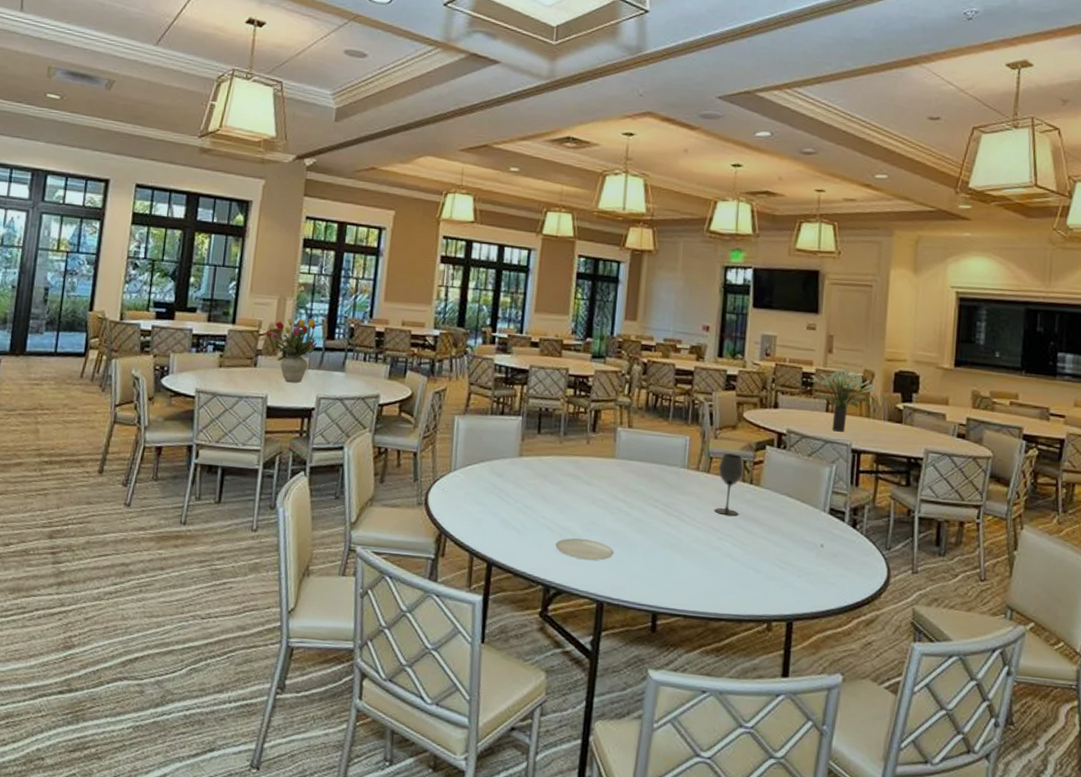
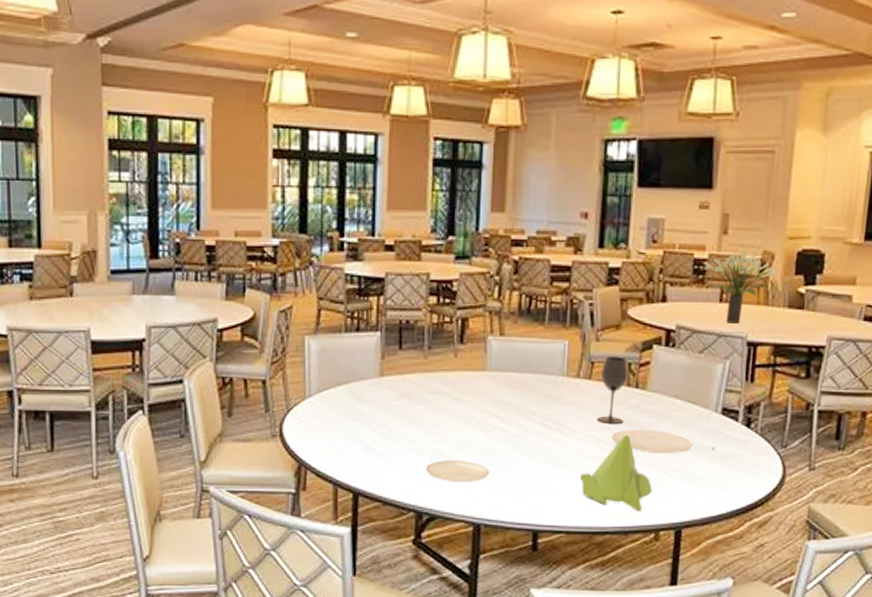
flower arrangement: present [264,318,317,383] -> none [78,234,139,312]
napkin: none [698,526,765,600] -> present [580,434,652,511]
plate: none [727,522,803,548] -> present [611,430,693,454]

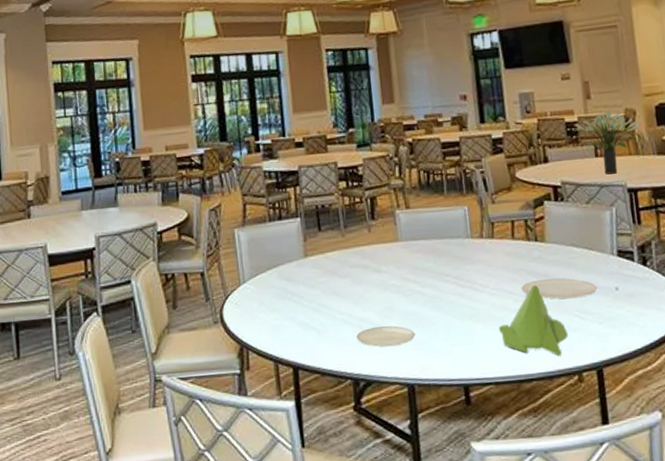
wineglass: present [596,356,630,423] -> none [501,215,530,277]

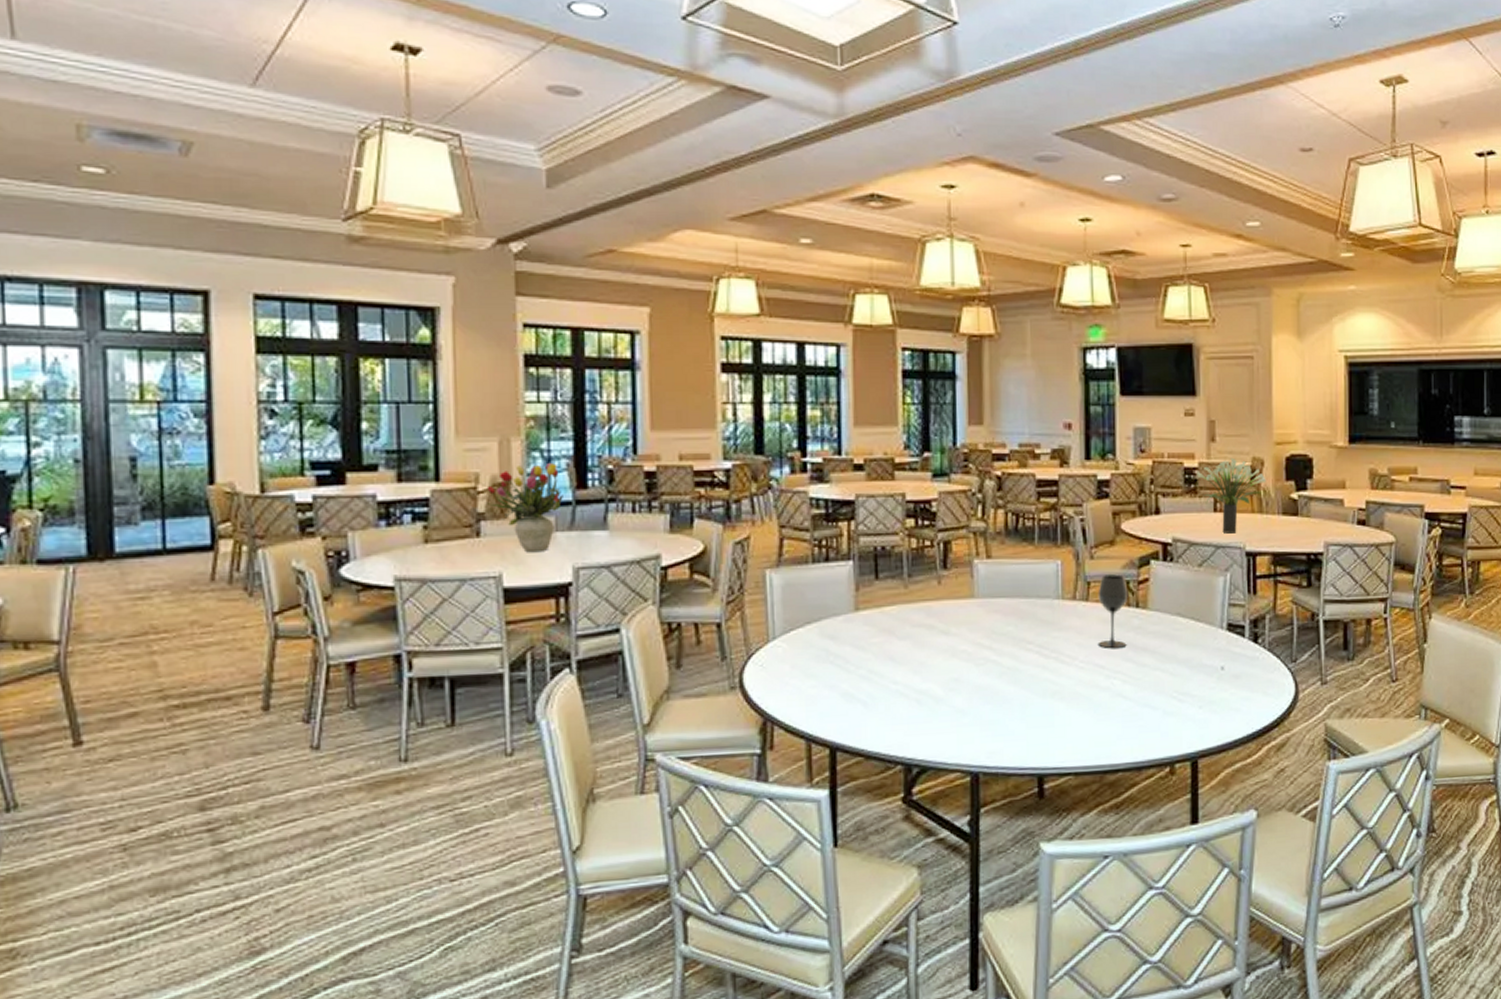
flower arrangement: none [33,160,86,228] -> present [486,462,563,553]
plate: present [356,325,416,347] -> none [913,700,985,727]
napkin: present [499,284,568,355] -> none [1085,658,1163,743]
wineglass: none [501,215,530,277] -> present [1097,574,1128,648]
plate: present [521,278,598,299] -> none [1115,652,1201,678]

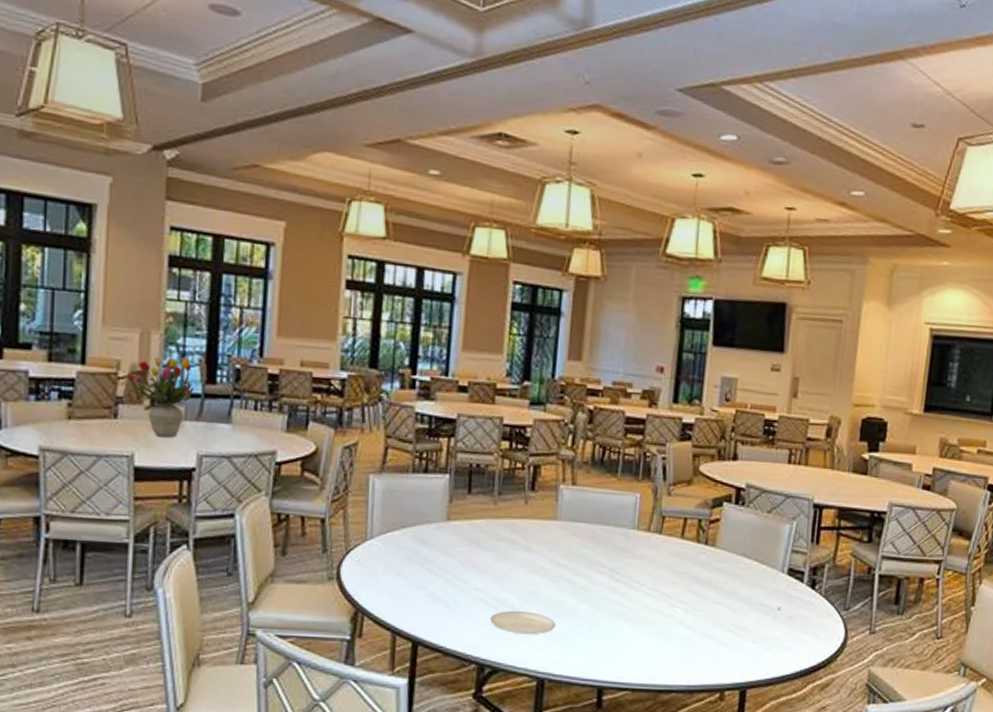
plate: none [913,700,985,727] -> present [490,610,556,635]
wineglass: present [1097,574,1128,648] -> none [666,511,700,580]
flower arrangement: present [1197,457,1266,534] -> none [776,414,841,486]

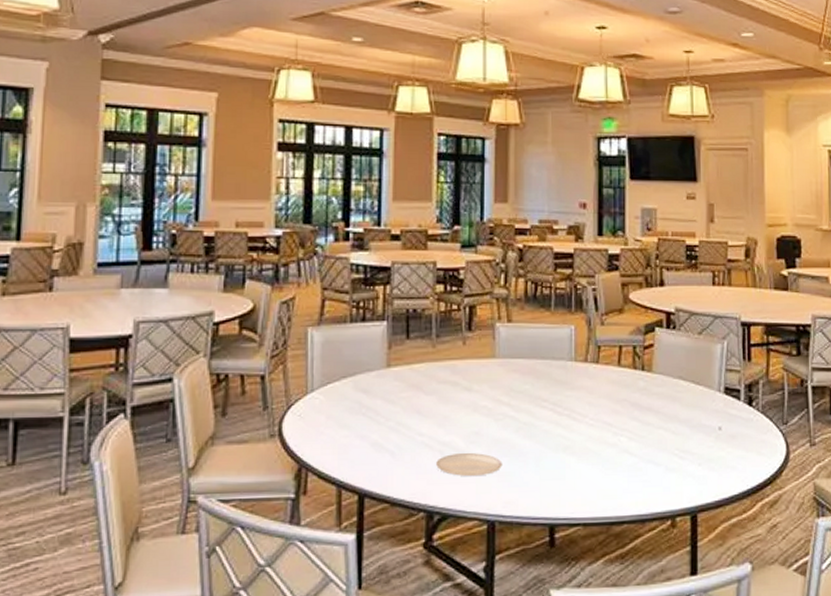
flower arrangement: present [126,356,194,438] -> none [61,226,130,307]

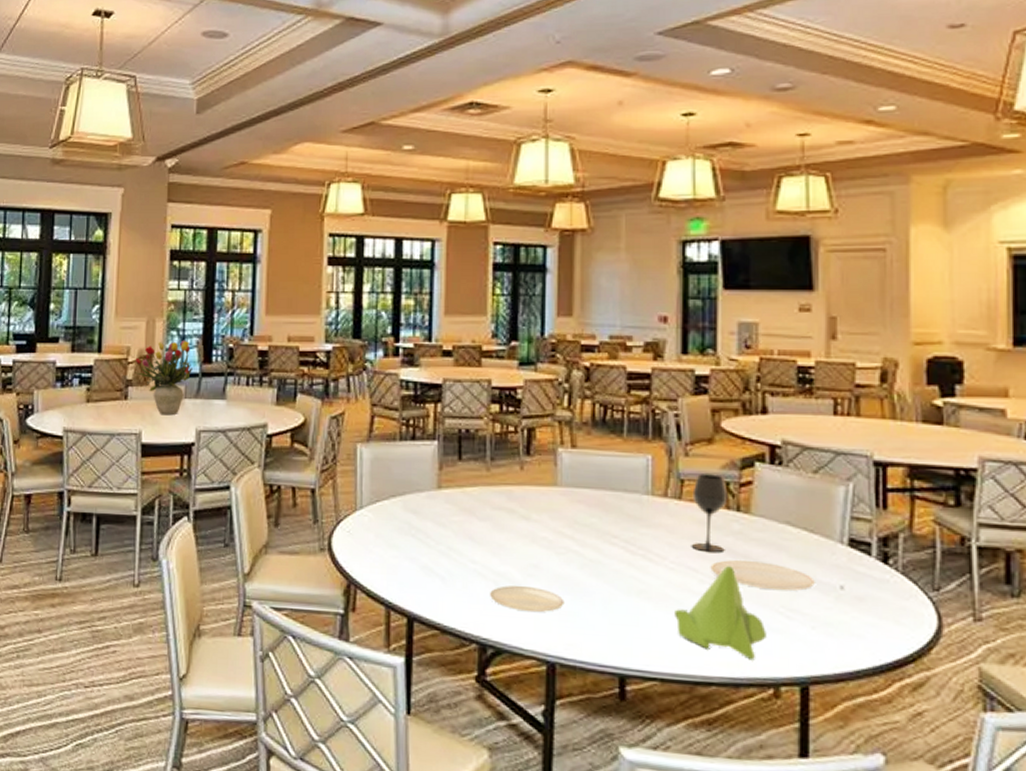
flower arrangement: none [61,226,130,307] -> present [134,340,192,416]
napkin: none [594,417,665,497] -> present [675,565,766,659]
wineglass: none [606,340,635,407] -> present [691,474,728,552]
plate: none [622,412,700,436] -> present [710,560,815,591]

